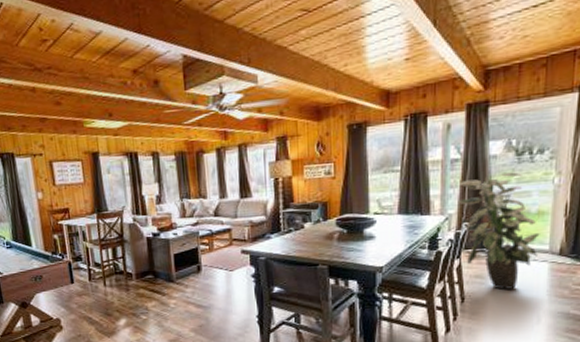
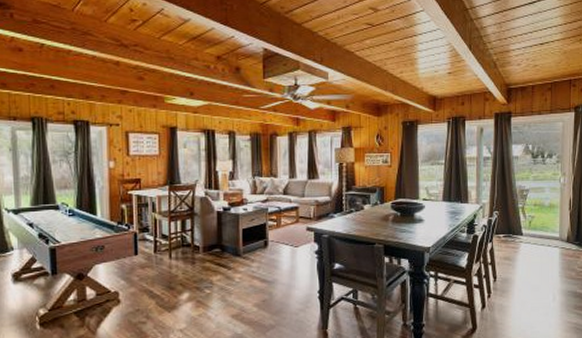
indoor plant: present [458,172,540,290] -> none [489,171,552,271]

